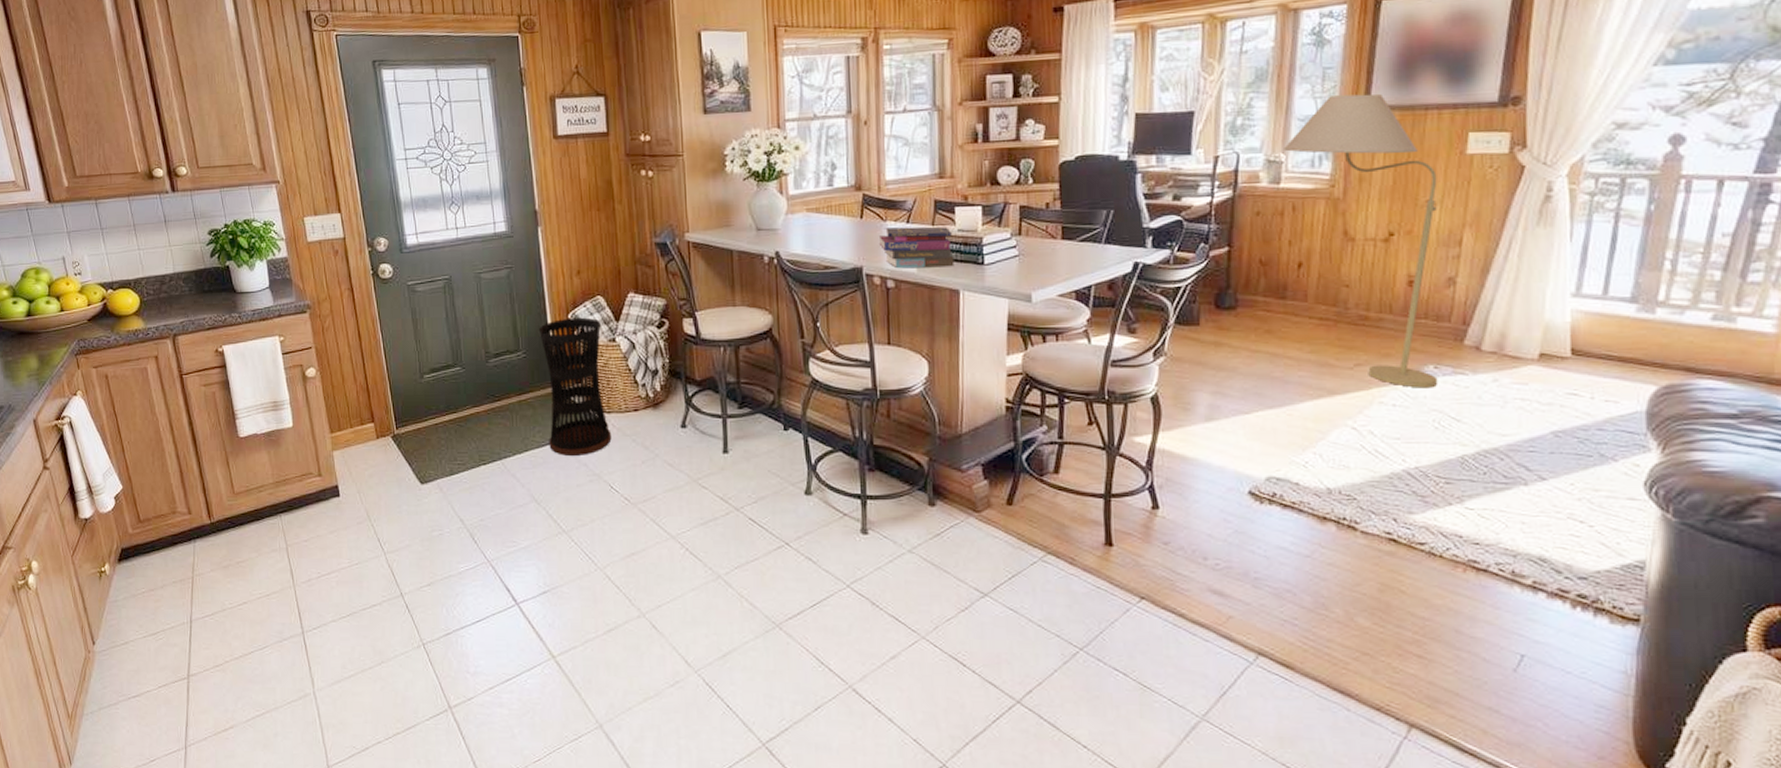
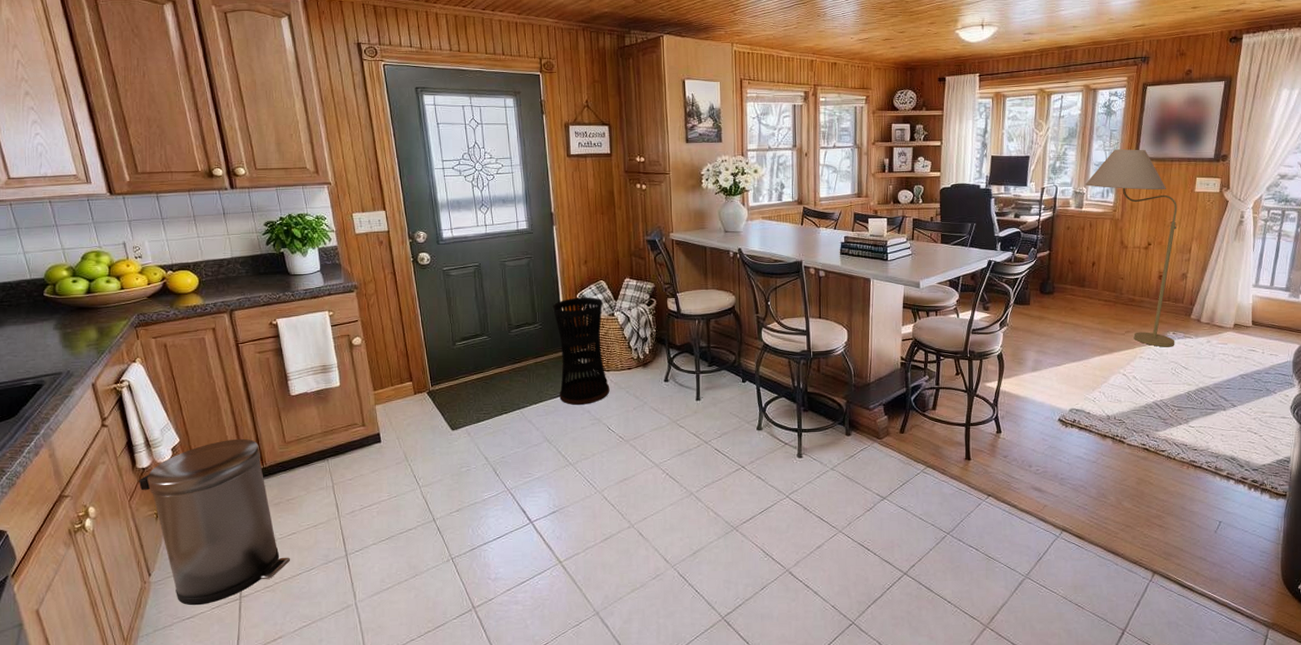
pedal bin: none [81,487,241,683] -> present [138,438,290,606]
books: present [878,226,954,269] -> none [814,232,867,263]

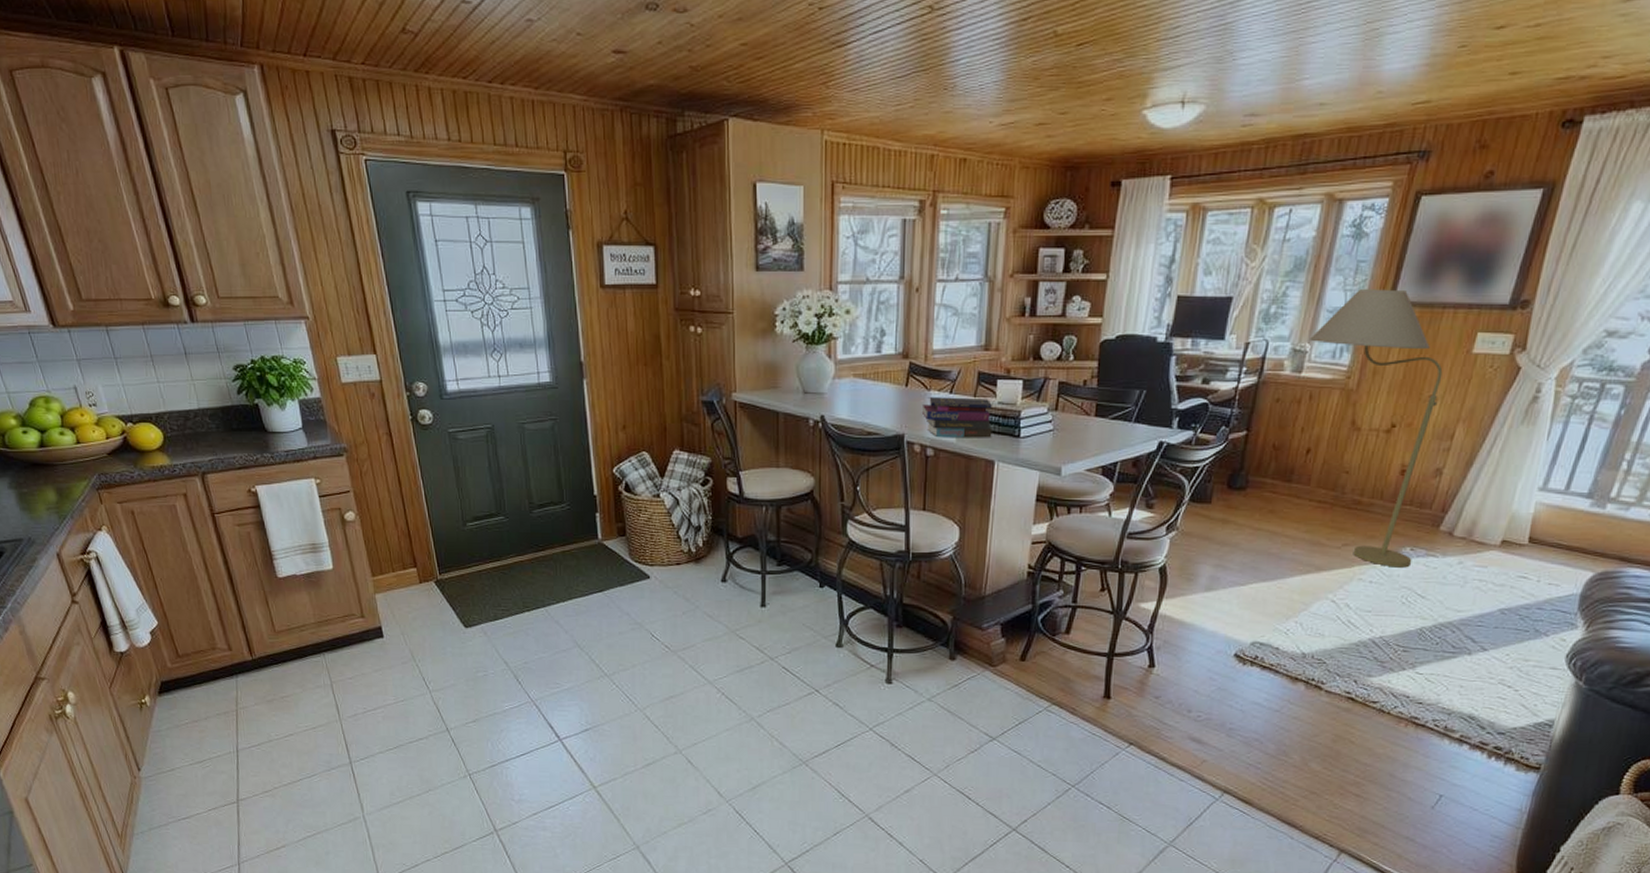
pedal bin: present [138,438,290,606] -> none [117,624,289,806]
umbrella stand: present [552,297,610,405] -> none [583,472,654,605]
books: none [814,232,867,263] -> present [921,397,992,438]

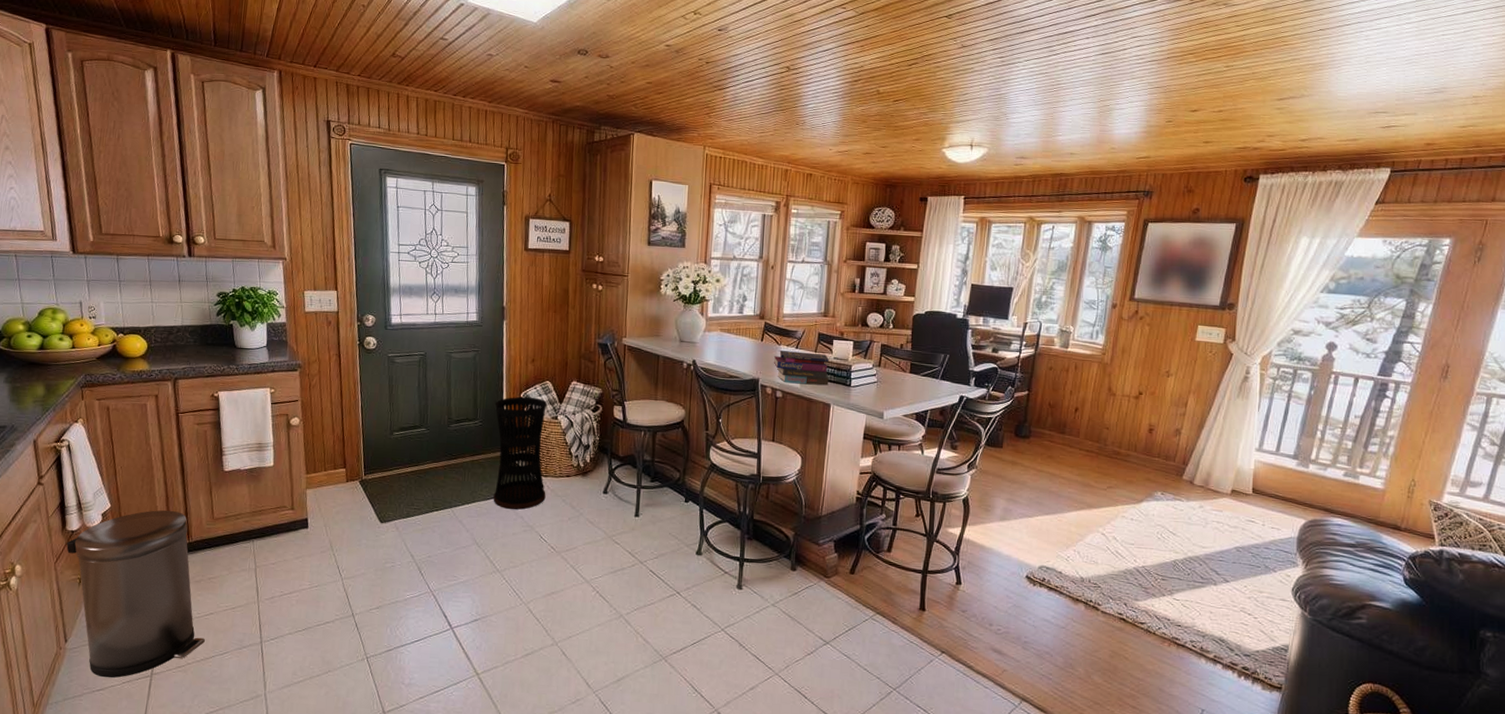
pedal bin: none [117,624,289,806] -> present [66,510,205,678]
umbrella stand: none [583,472,654,605] -> present [493,396,547,510]
floor lamp: present [1310,289,1443,568] -> none [1073,288,1175,509]

